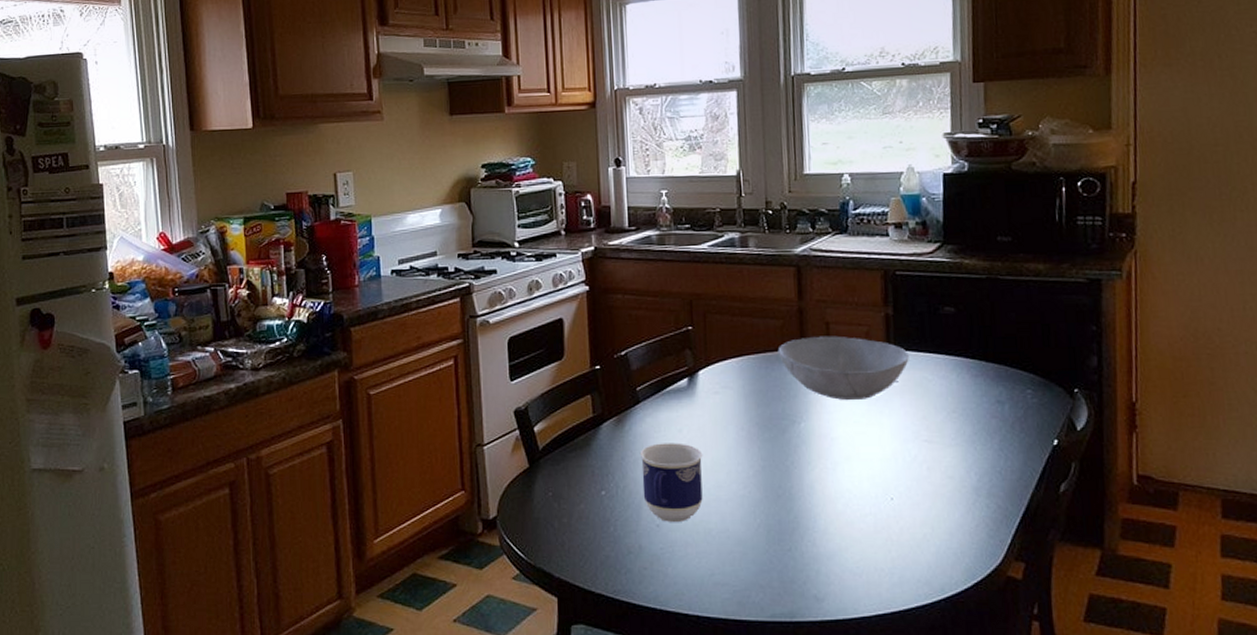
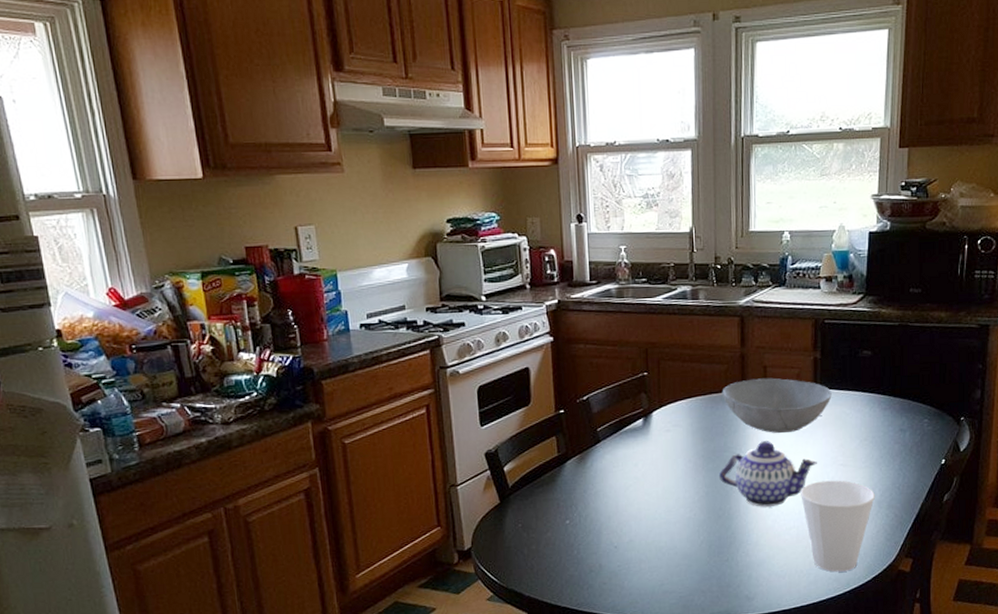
cup: present [639,443,703,522] -> none [600,475,656,543]
teapot: none [776,409,895,487] -> present [718,441,817,507]
cup: none [875,459,970,574] -> present [799,480,875,572]

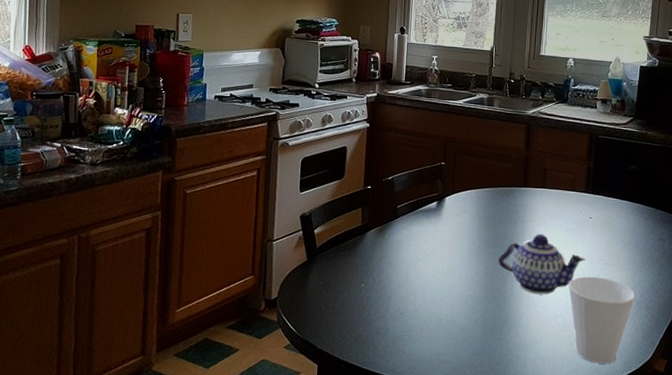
bowl: present [722,378,832,434] -> none [506,178,601,229]

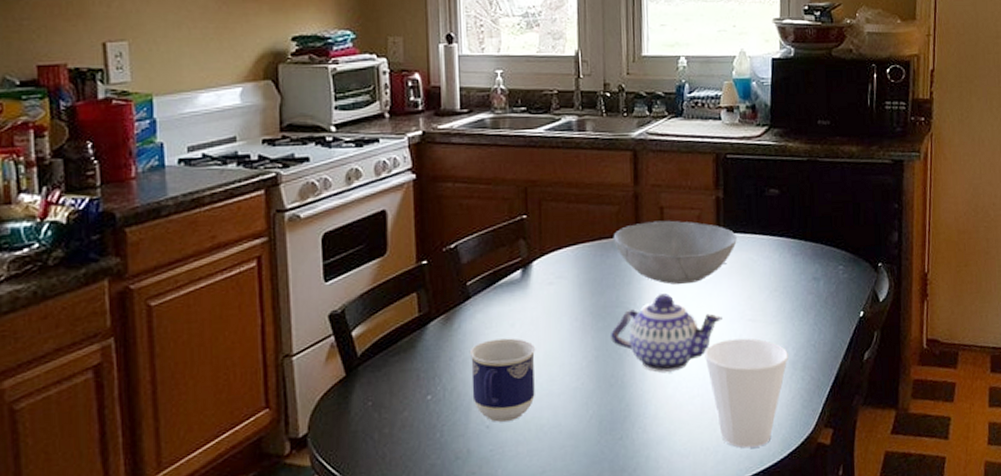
cup: none [393,250,442,312] -> present [469,338,536,422]
bowl: none [506,178,601,229] -> present [613,220,737,285]

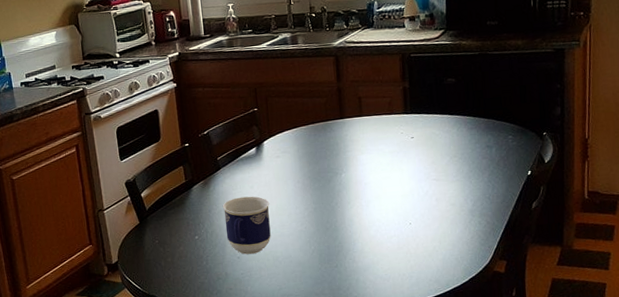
teapot: present [610,293,722,372] -> none [324,161,412,219]
bowl: present [613,220,737,285] -> none [323,107,422,155]
cup: present [703,338,788,448] -> none [397,193,467,275]

